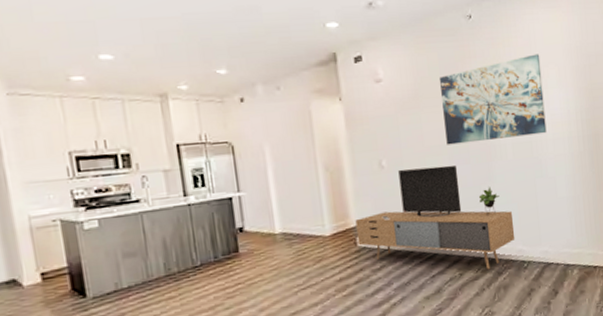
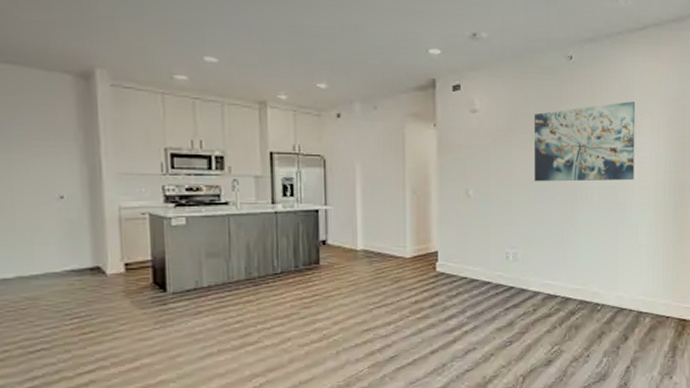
media console: present [355,165,515,270] -> none [436,200,592,309]

